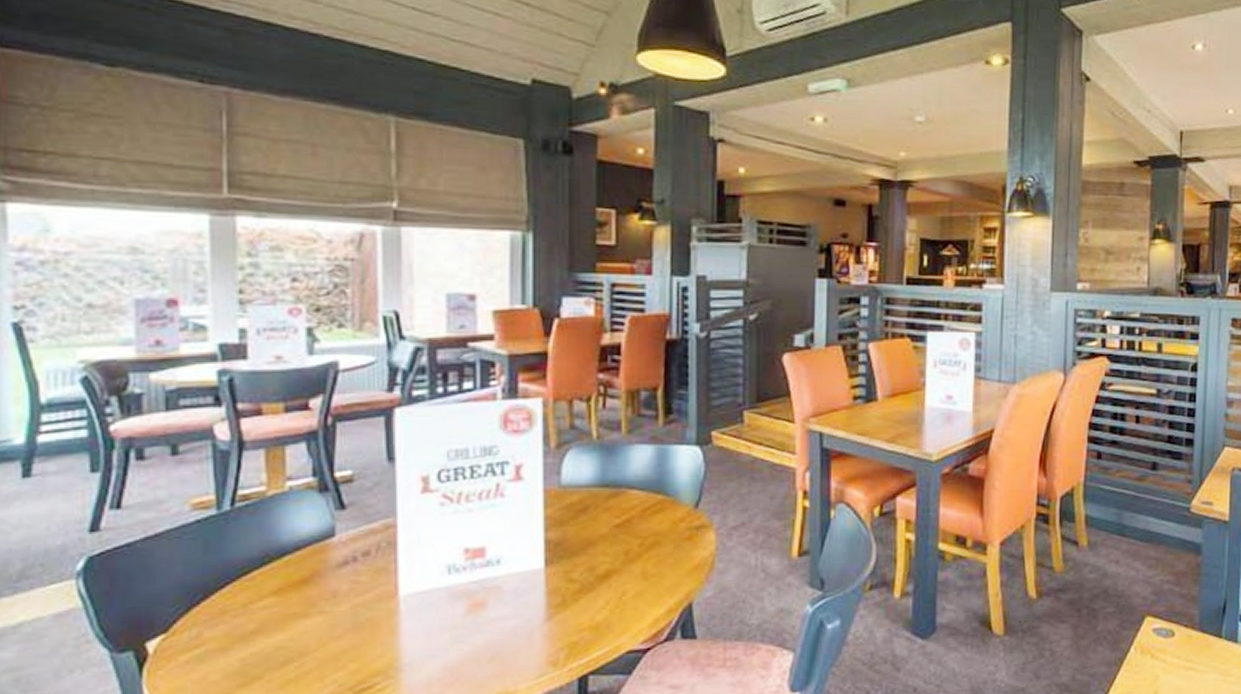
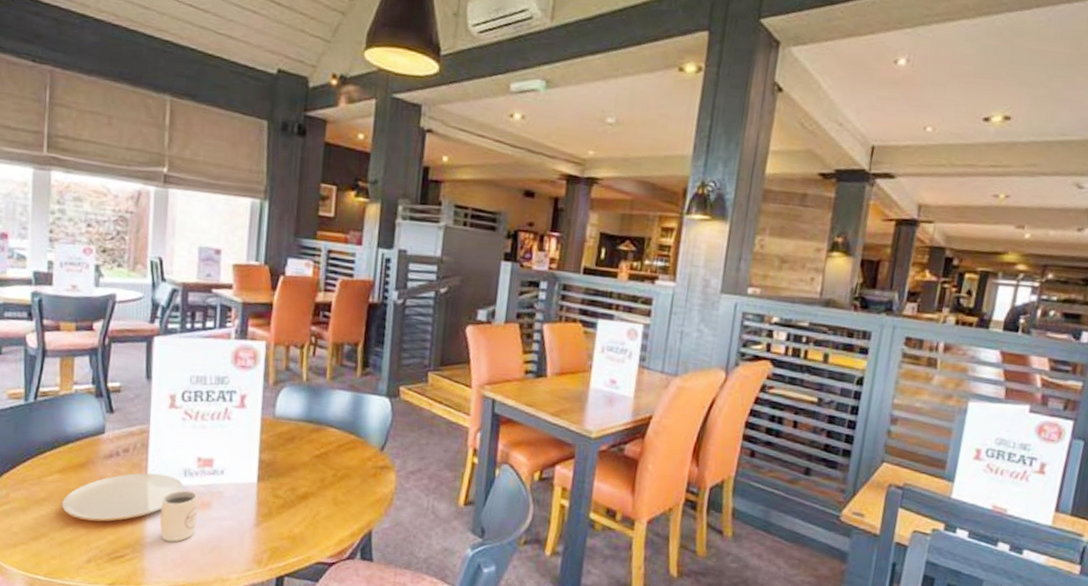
plate: none [281,575,449,650] -> present [62,473,184,522]
mug: none [418,591,470,658] -> present [159,490,199,542]

